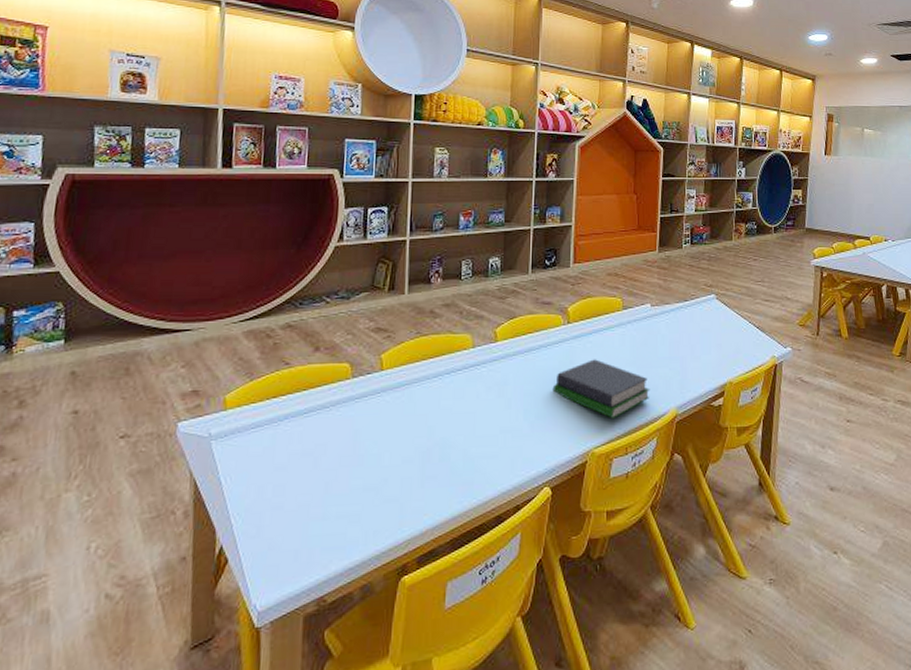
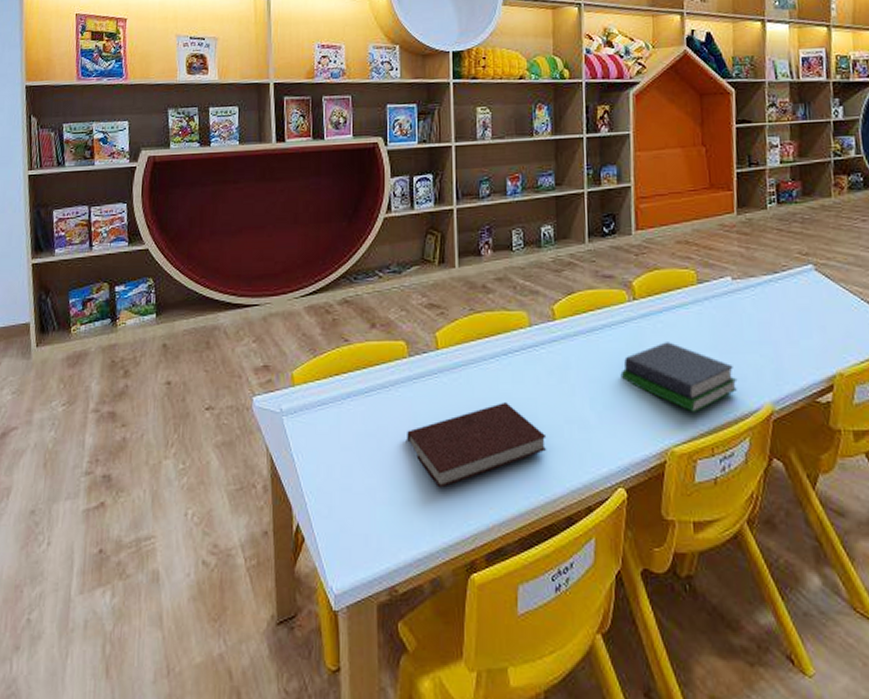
notebook: none [345,417,483,500] -> present [407,403,547,488]

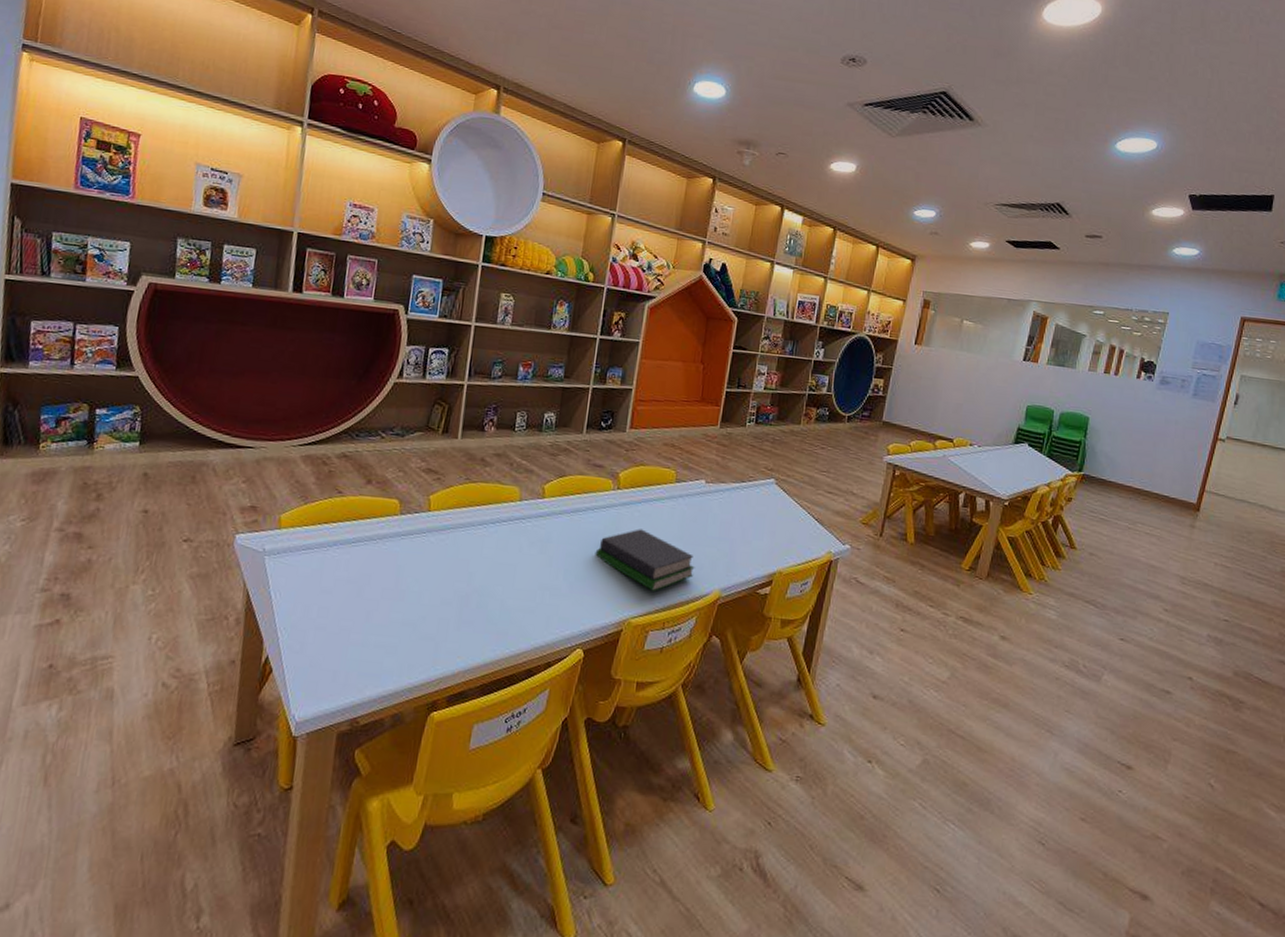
notebook: present [407,403,547,488] -> none [387,565,520,635]

